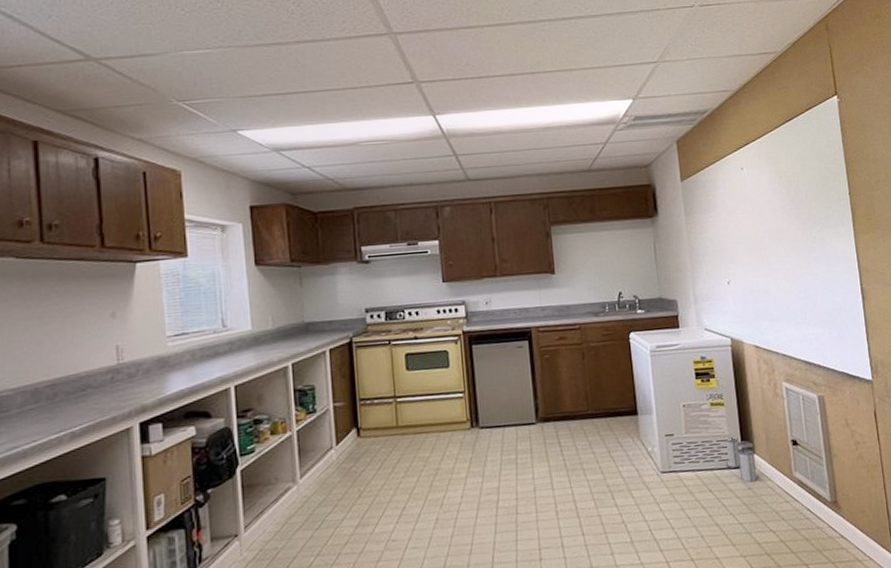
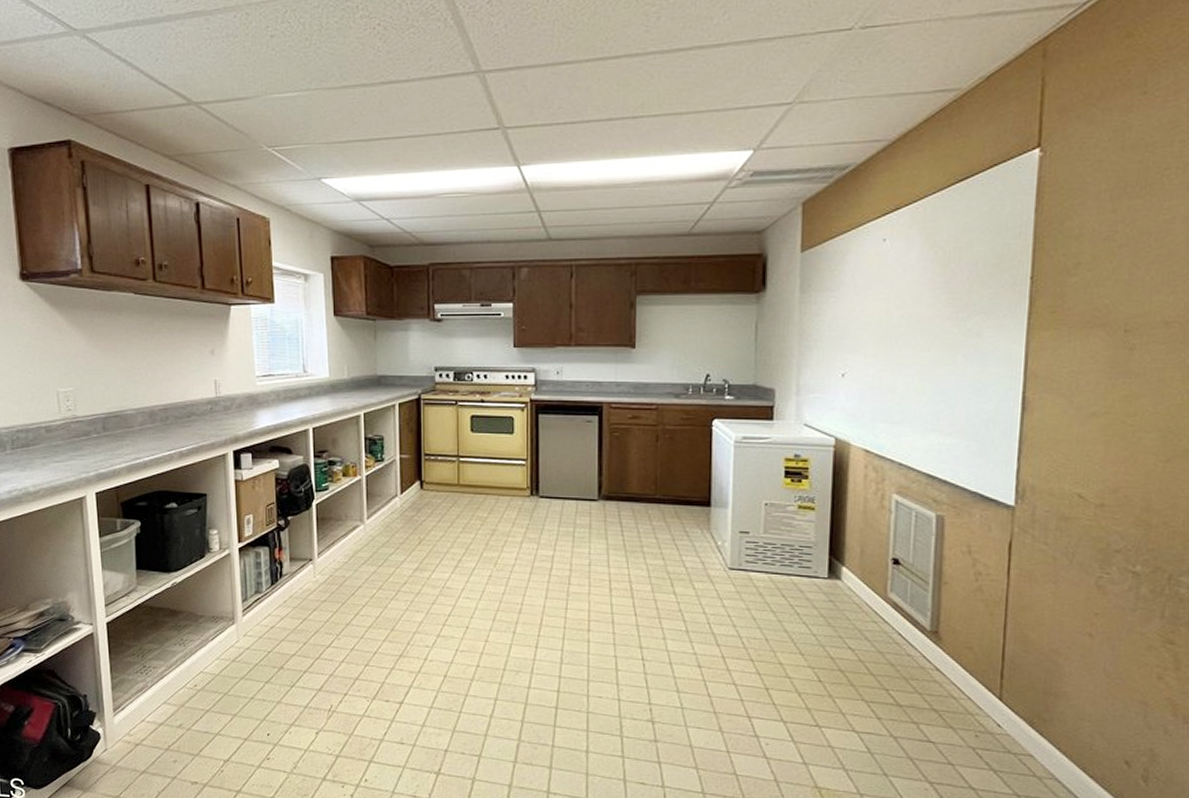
trash can: present [724,436,757,483] -> none [807,543,843,595]

